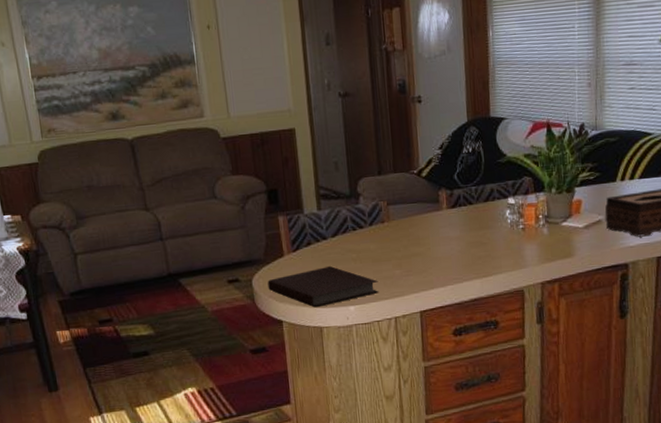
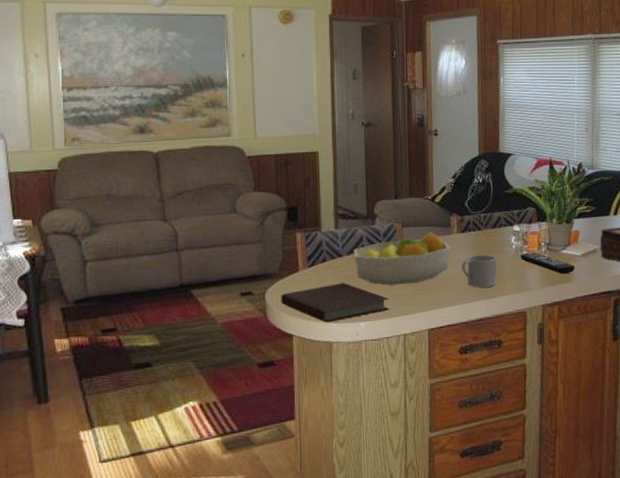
fruit bowl: none [338,208,440,268] -> present [353,231,451,285]
mug: none [453,231,491,266] -> present [462,254,497,288]
remote control: none [515,227,577,249] -> present [520,253,575,275]

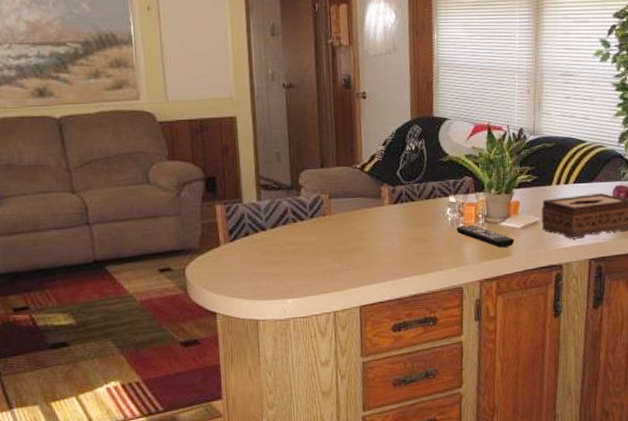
notebook: present [281,283,390,323] -> none [202,258,319,300]
fruit bowl: present [353,231,451,285] -> none [277,203,382,261]
mug: present [462,254,497,288] -> none [394,227,432,262]

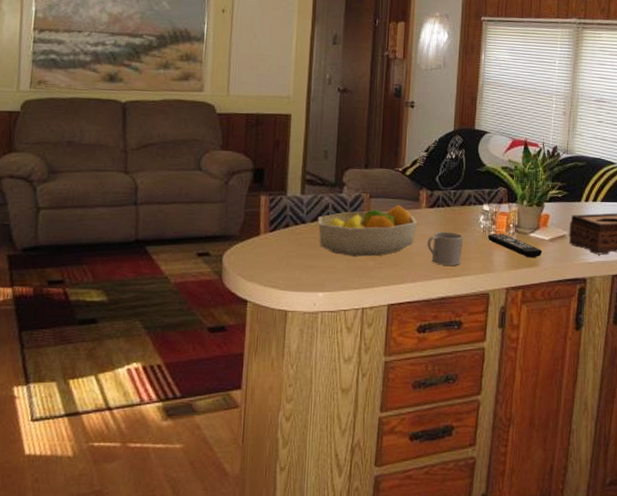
fruit bowl: none [277,203,382,261] -> present [318,204,417,257]
mug: none [394,227,432,262] -> present [427,231,464,265]

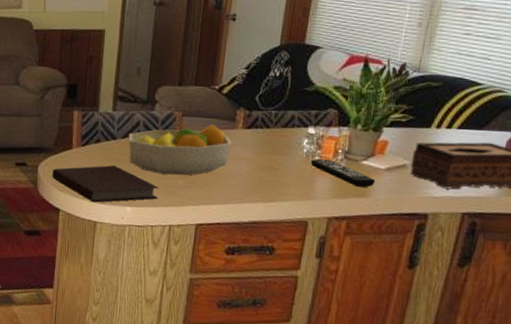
notebook: none [238,250,351,290] -> present [52,165,160,203]
mug: present [427,231,464,265] -> none [241,154,283,190]

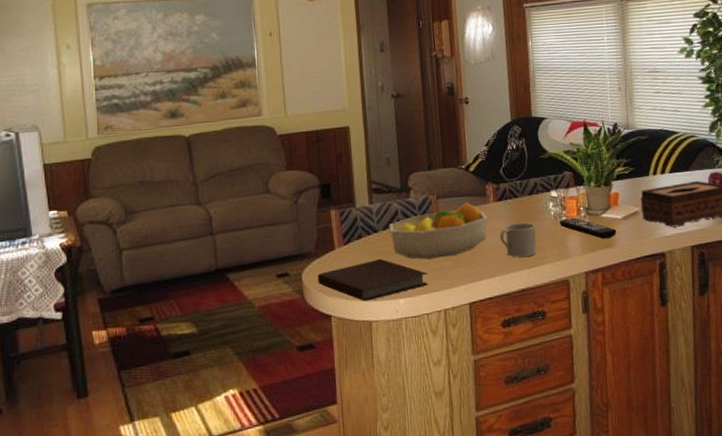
mug: none [241,154,283,190] -> present [500,222,536,257]

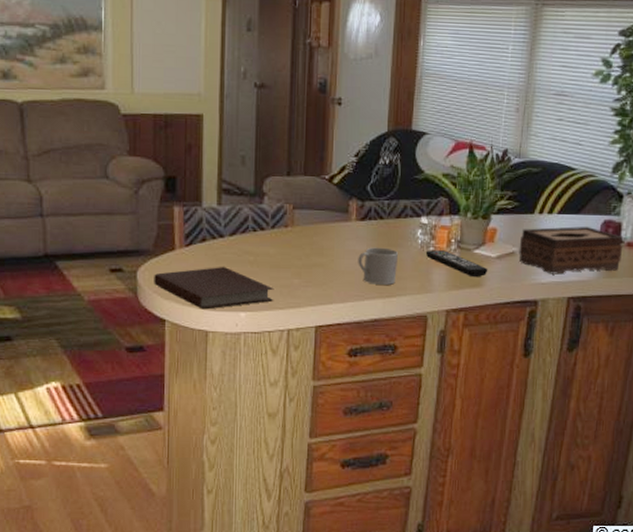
fruit bowl: present [389,201,488,260] -> none [237,216,347,274]

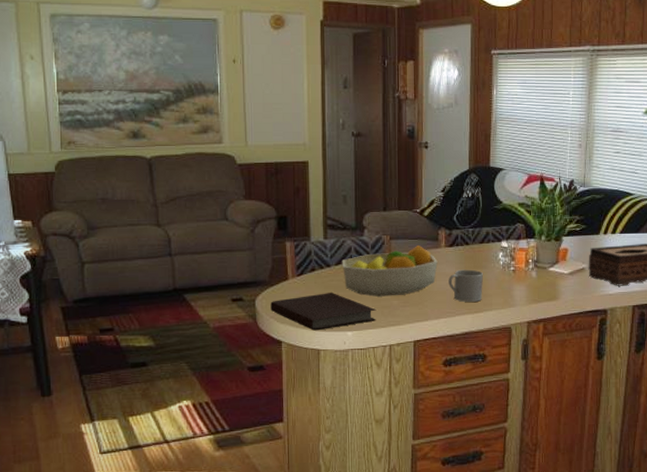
fruit bowl: none [237,216,347,274] -> present [341,244,438,297]
remote control: present [425,250,488,278] -> none [507,270,562,292]

